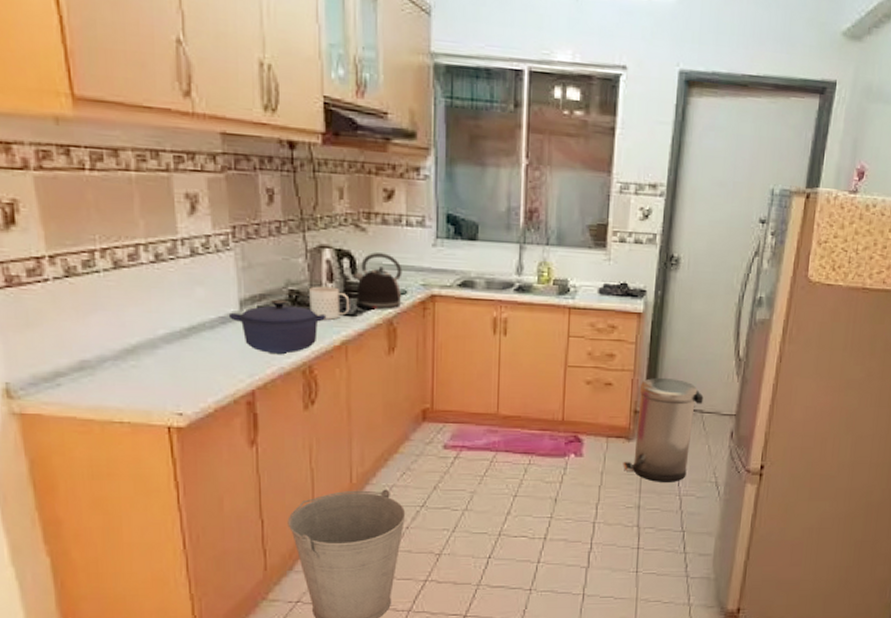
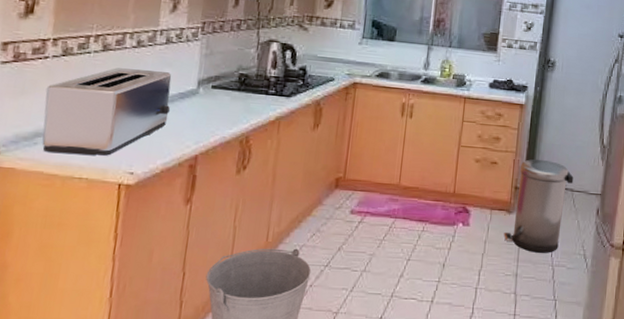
toaster: none [55,289,212,395] -> present [42,68,172,156]
cooking pot: present [228,299,327,354] -> none [187,80,267,126]
mug: present [309,286,350,320] -> none [254,71,288,99]
kettle: present [353,252,405,311] -> none [291,47,333,94]

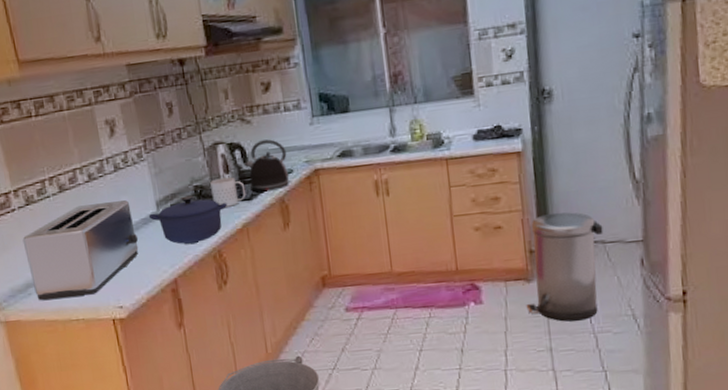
cooking pot: none [187,80,267,126] -> present [148,195,228,244]
mug: none [254,71,288,99] -> present [210,177,246,207]
kettle: none [291,47,333,94] -> present [245,139,293,193]

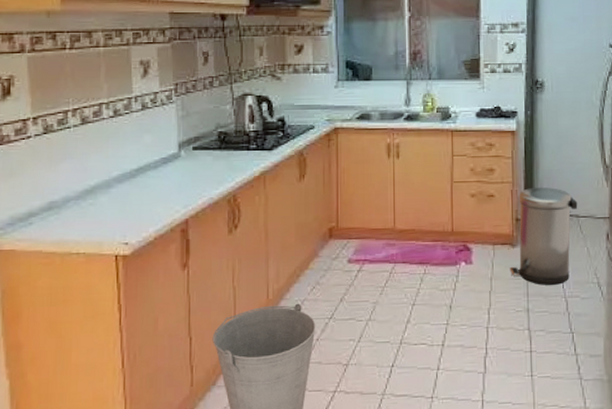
toaster: present [22,200,139,300] -> none [33,139,156,230]
cooking pot: present [148,195,228,244] -> none [169,140,249,186]
mug: present [210,177,246,207] -> none [235,127,268,155]
kettle: present [245,139,293,193] -> none [270,96,313,144]

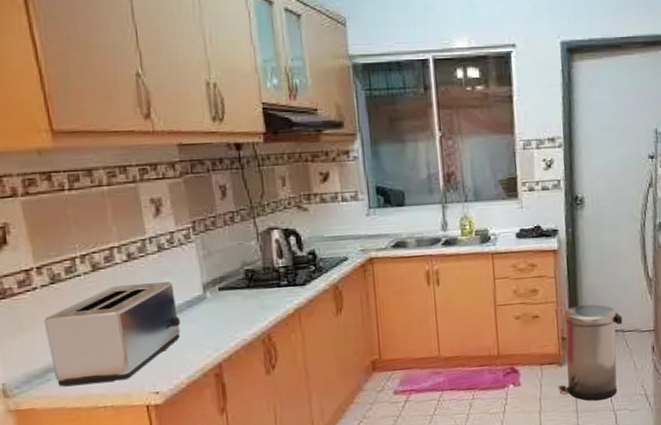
toaster: none [33,139,156,230] -> present [43,282,181,386]

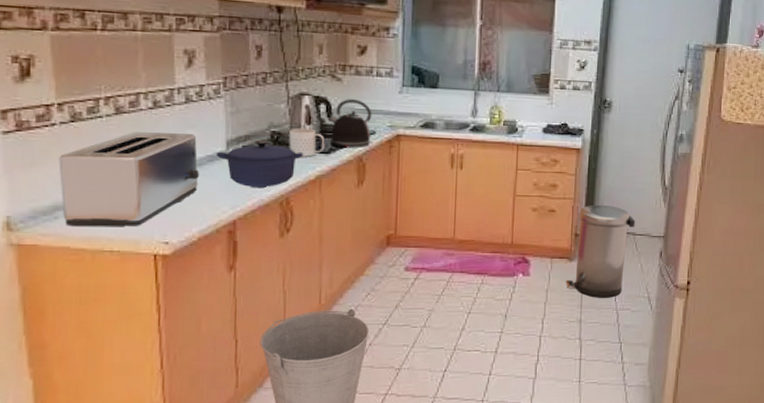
cooking pot: none [193,279,280,328] -> present [216,139,304,187]
mug: none [263,262,300,292] -> present [289,128,325,157]
kettle: none [300,227,347,279] -> present [329,99,374,149]

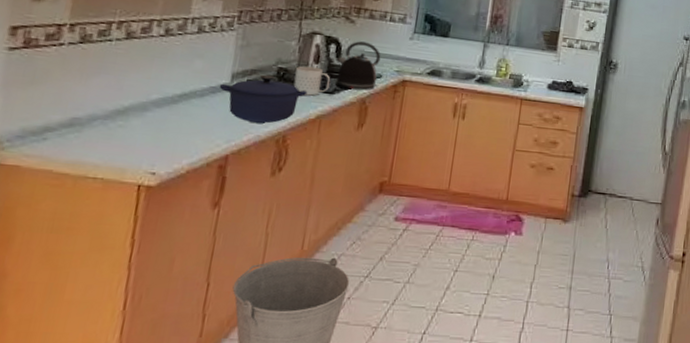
toaster: present [58,132,200,226] -> none [52,57,203,154]
pedal bin: present [565,204,635,298] -> none [558,165,634,265]

